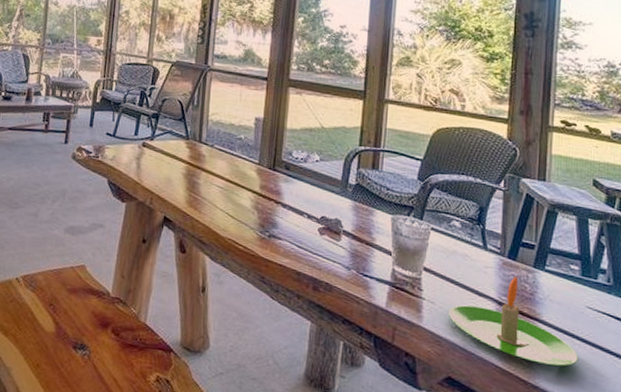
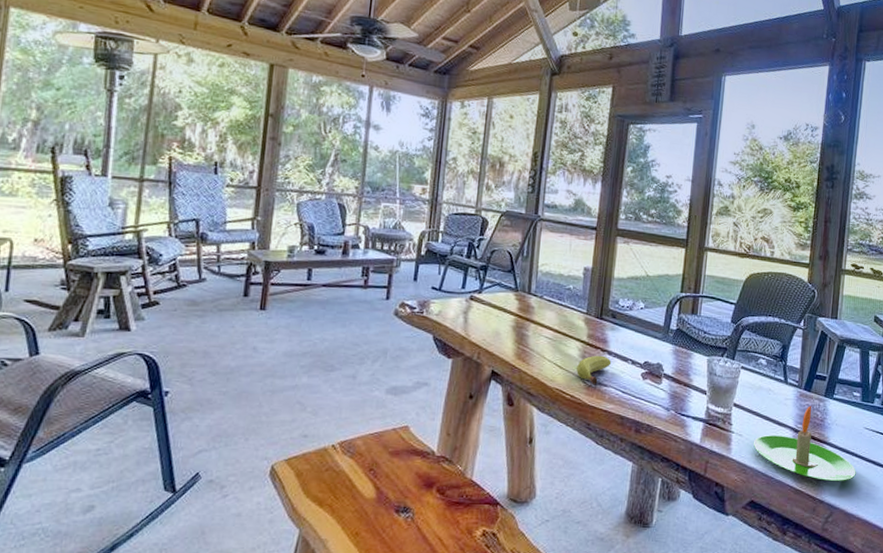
fruit: none [249,207,286,238] -> present [576,355,612,385]

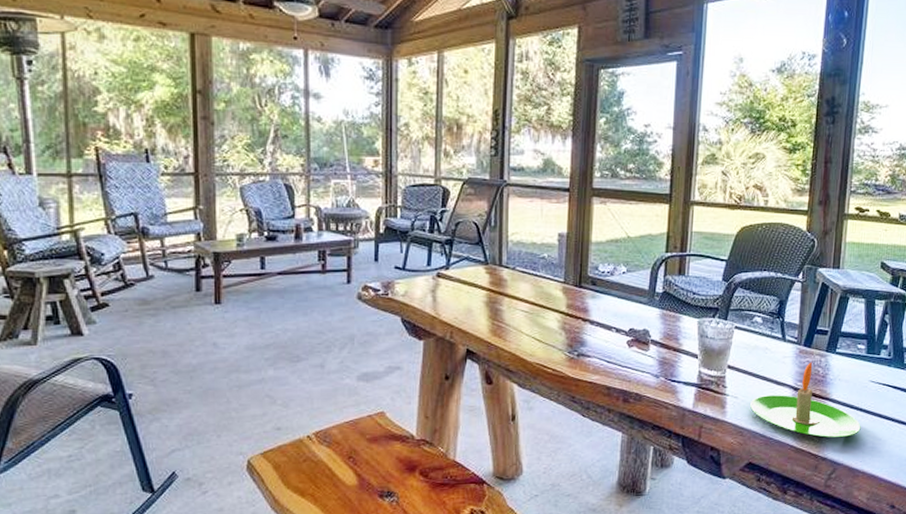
fruit: present [576,355,612,385] -> none [557,325,594,357]

